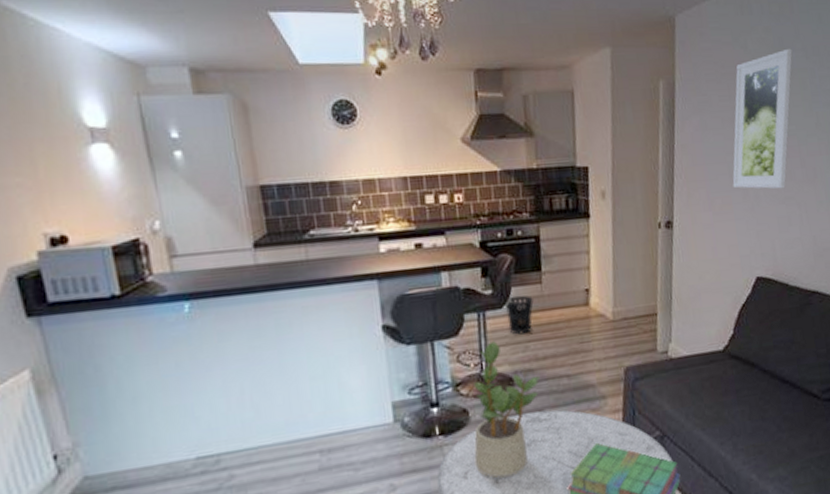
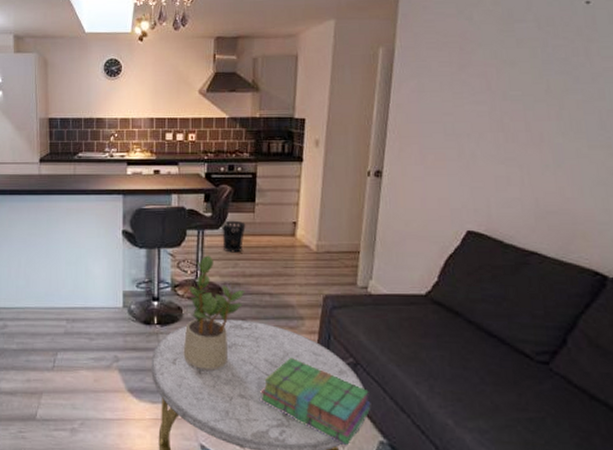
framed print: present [732,48,793,189] -> none [447,19,523,150]

